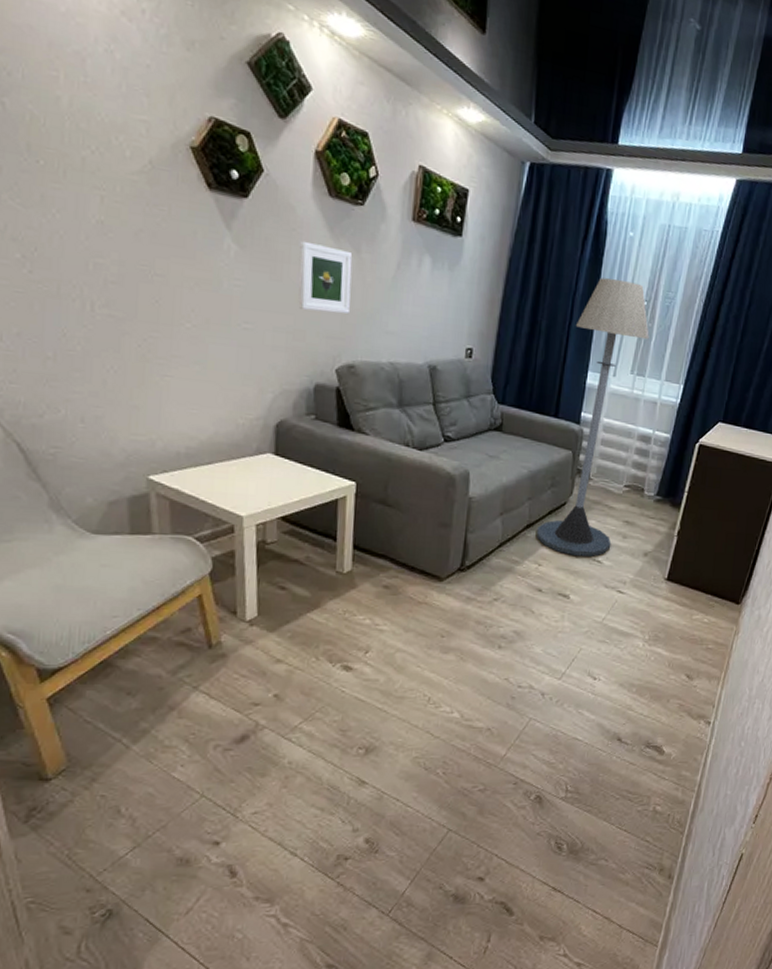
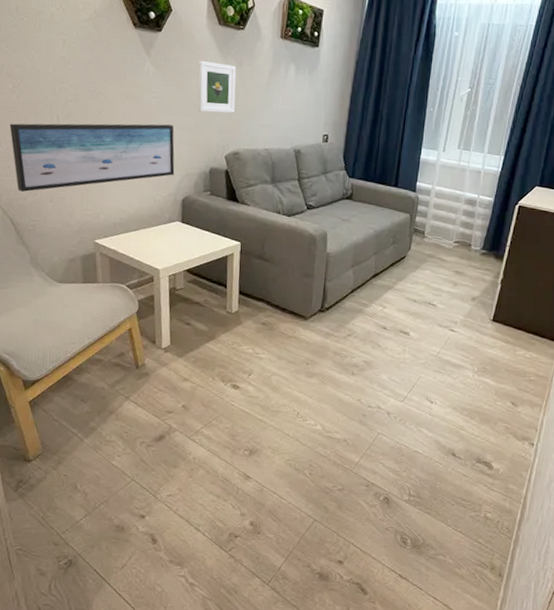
wall art: none [16,308,266,407] -> present [9,123,175,192]
floor lamp: present [537,278,649,556] -> none [382,71,473,301]

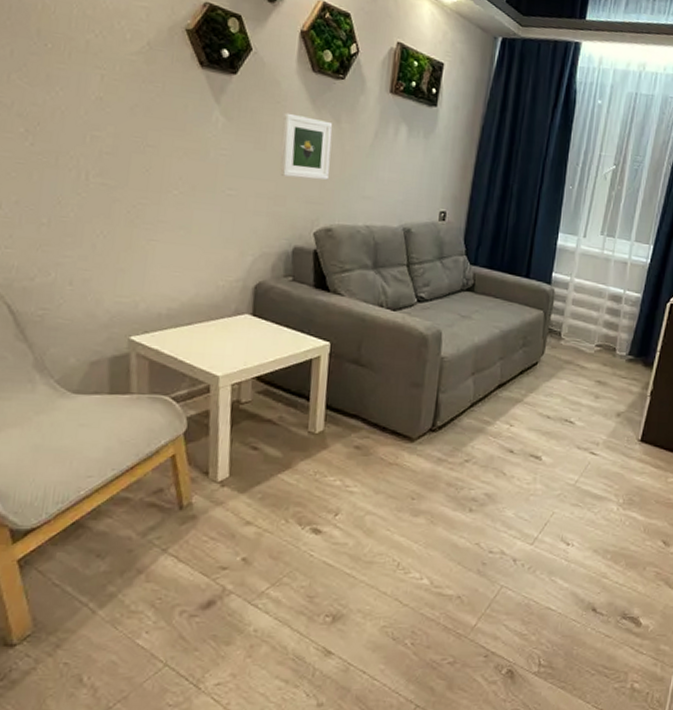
wall art: present [9,123,175,192] -> none [15,178,248,270]

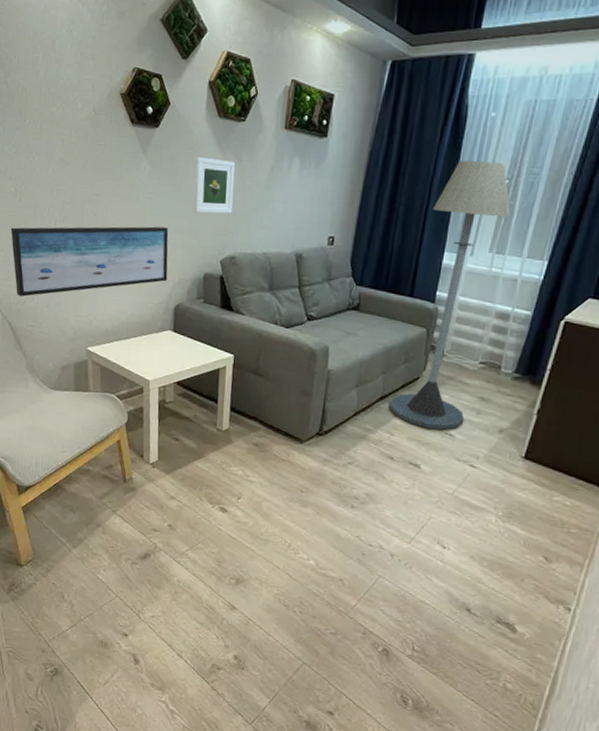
wall art: none [15,178,248,270] -> present [10,226,169,297]
floor lamp: none [508,143,619,417] -> present [390,161,511,430]

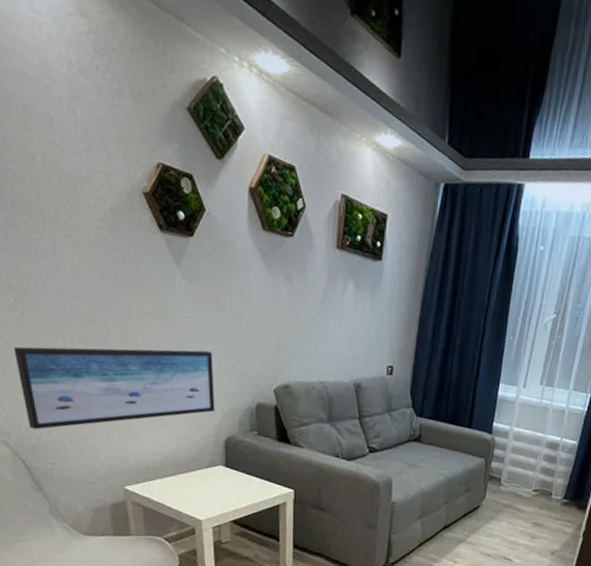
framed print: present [193,156,236,214] -> none [239,273,285,339]
floor lamp: present [390,161,511,430] -> none [453,293,558,555]

